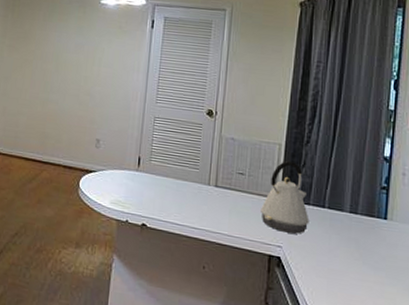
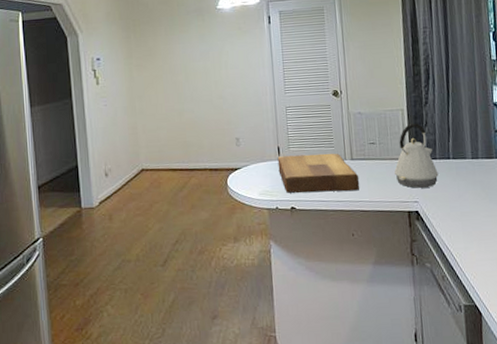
cutting board: none [135,167,221,221] -> present [277,153,360,193]

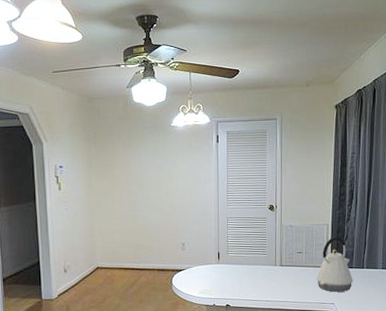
cutting board: present [277,153,360,193] -> none [217,259,286,293]

